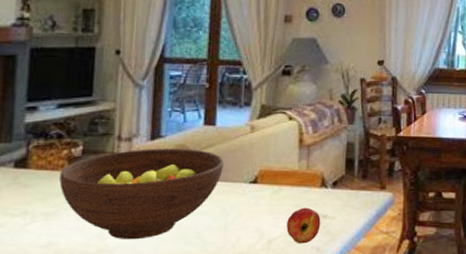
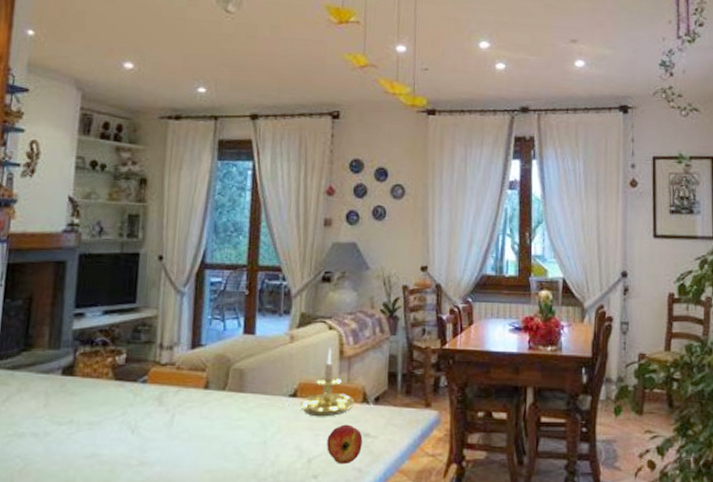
fruit bowl: present [59,149,224,240] -> none [103,358,263,454]
candle holder: none [260,136,313,201] -> present [299,347,354,417]

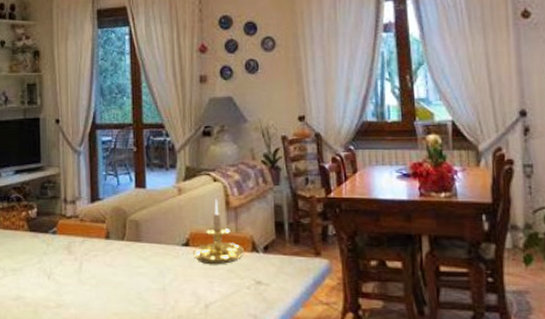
apple: present [327,424,363,465] -> none [221,272,256,311]

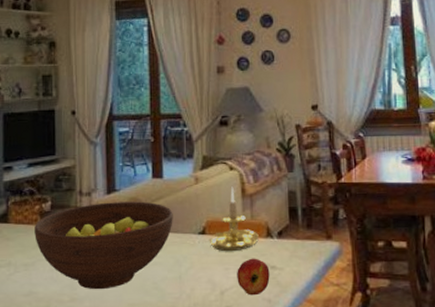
fruit bowl: none [22,211,157,298] -> present [35,201,173,290]
apple: none [221,272,256,311] -> present [237,258,270,296]

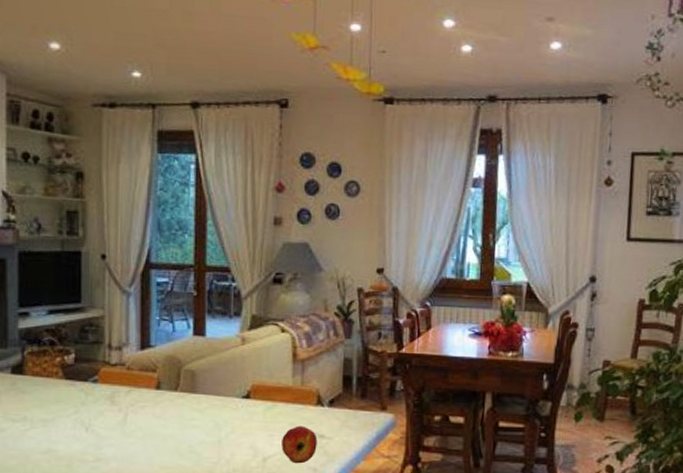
fruit bowl: present [35,201,173,290] -> none [55,358,215,451]
candle holder: present [209,186,259,252] -> none [253,350,308,418]

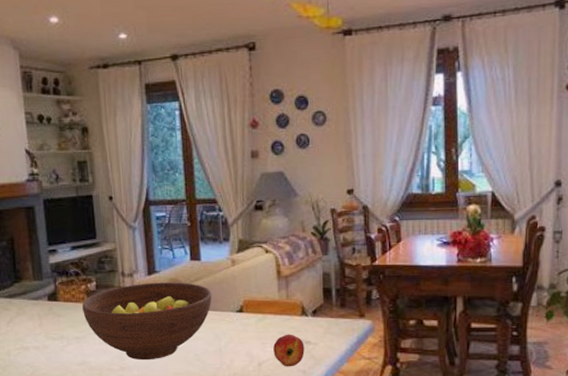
fruit bowl: none [55,358,215,451] -> present [82,282,212,361]

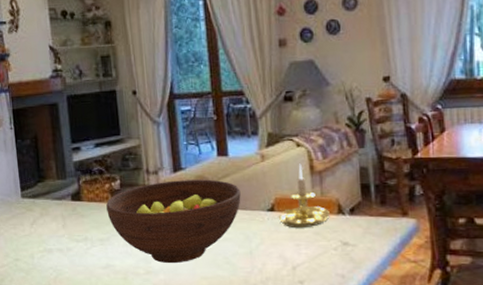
candle holder: none [246,268,294,328] -> present [278,163,330,229]
apple: present [273,334,305,367] -> none [308,234,343,271]

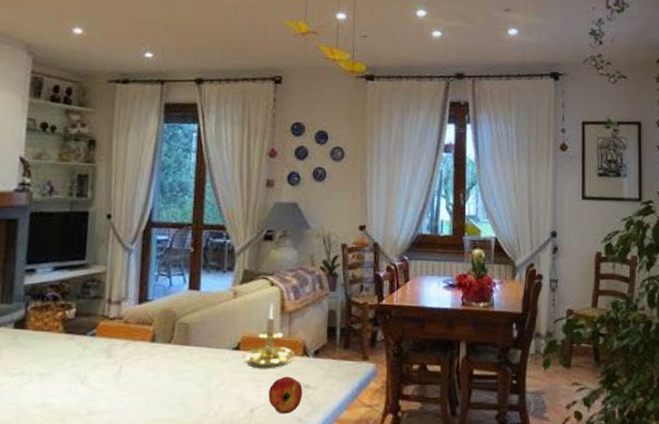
fruit bowl: present [106,179,241,264] -> none [54,312,208,404]
apple: none [308,234,343,271] -> present [268,376,303,414]

